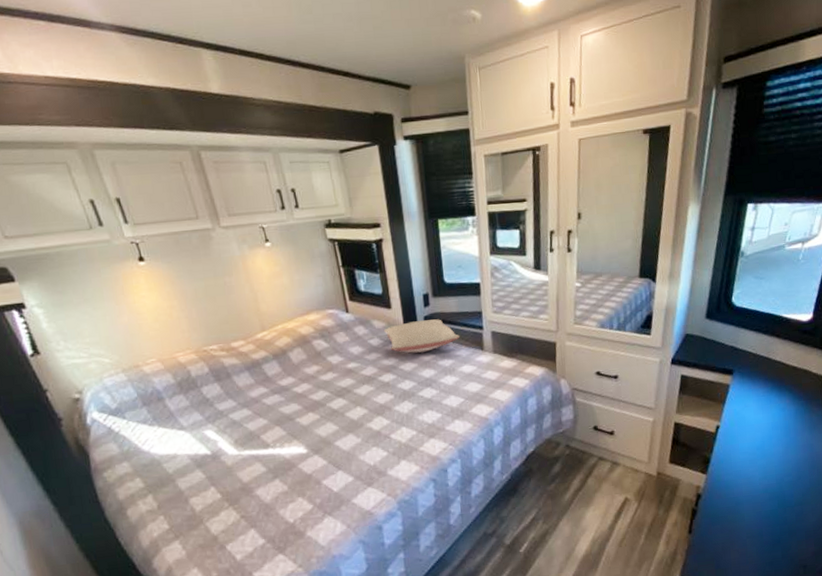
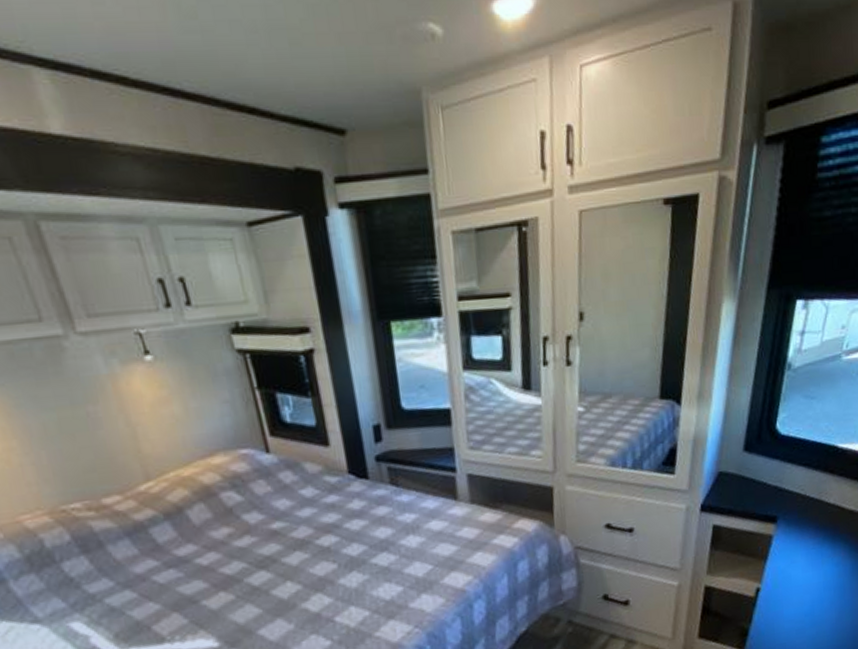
pillow: present [383,319,460,353] -> none [319,459,426,507]

